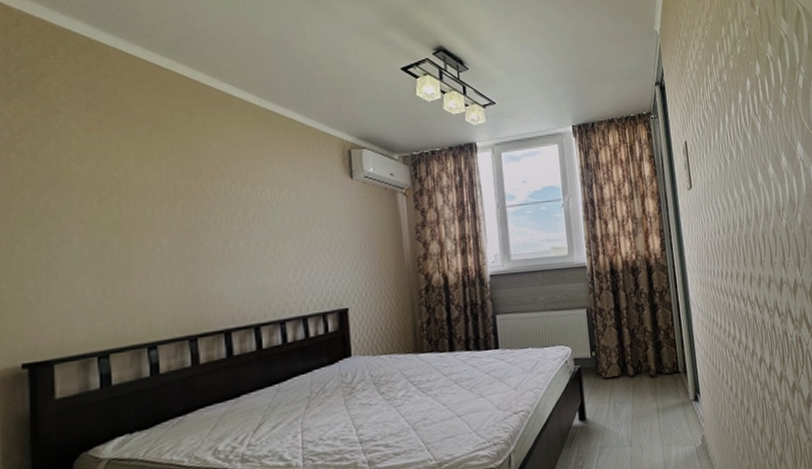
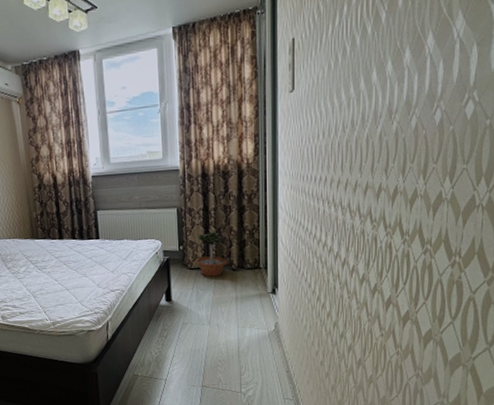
potted tree: none [610,330,644,387] -> present [195,229,227,277]

